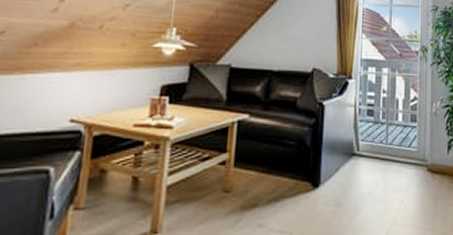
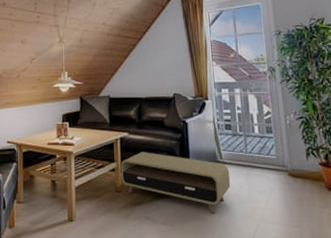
ottoman: none [232,140,366,218] -> present [120,152,231,214]

